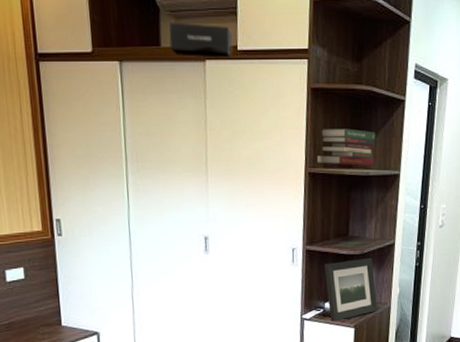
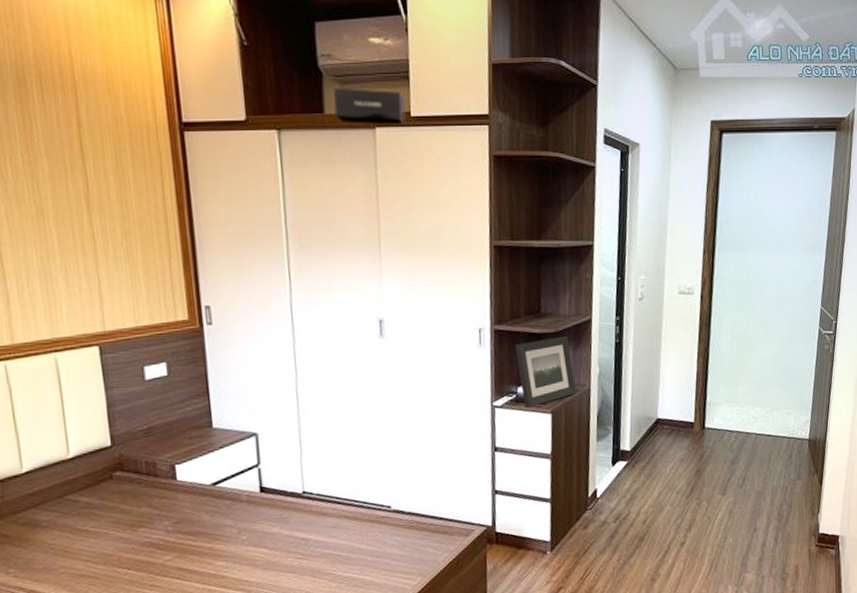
books: present [316,128,376,167] -> none [502,197,566,238]

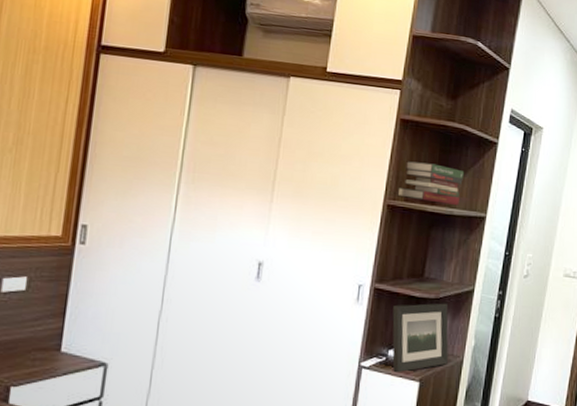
box: present [333,87,406,127] -> none [253,34,323,80]
books: none [502,197,566,238] -> present [397,161,465,206]

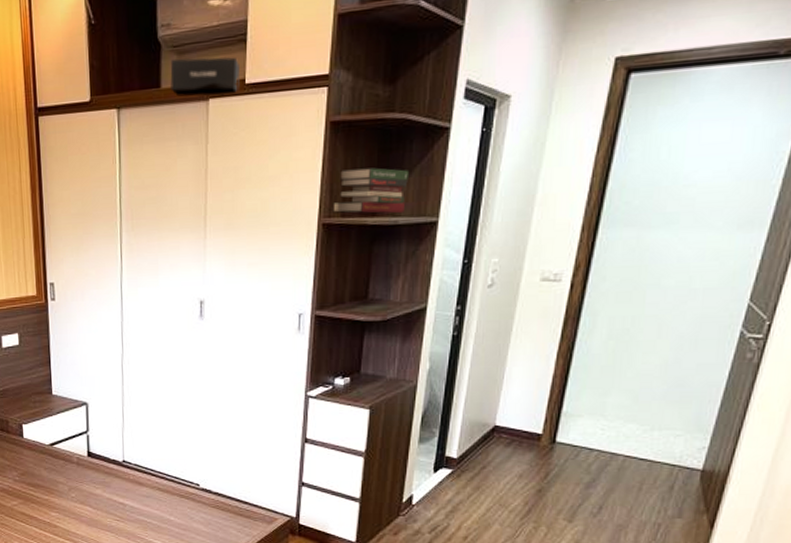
box: none [253,34,323,80] -> present [170,57,240,97]
picture frame: present [392,303,449,373] -> none [336,325,400,401]

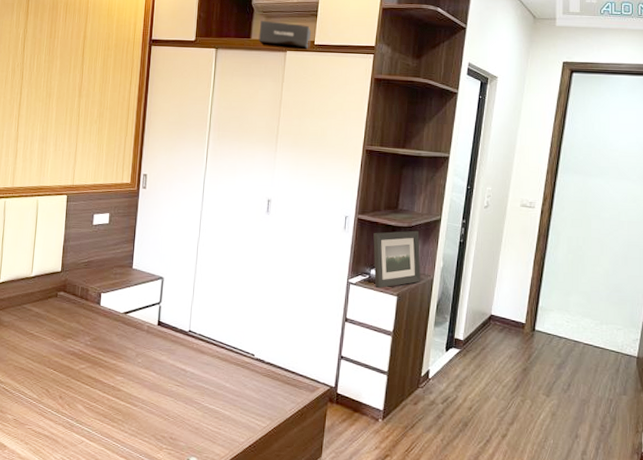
books: present [333,167,410,214] -> none [374,113,430,149]
picture frame: none [336,325,400,401] -> present [373,230,421,289]

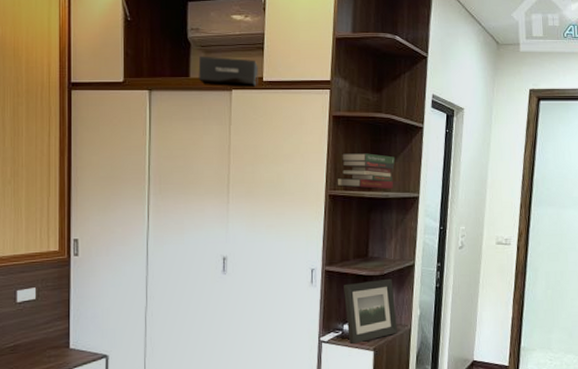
books: none [374,113,430,149] -> present [337,153,396,190]

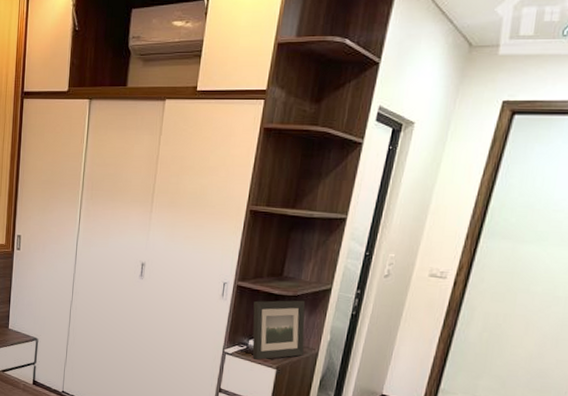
box: present [198,56,258,89] -> none [135,64,194,99]
books: present [337,153,396,190] -> none [259,168,326,209]

